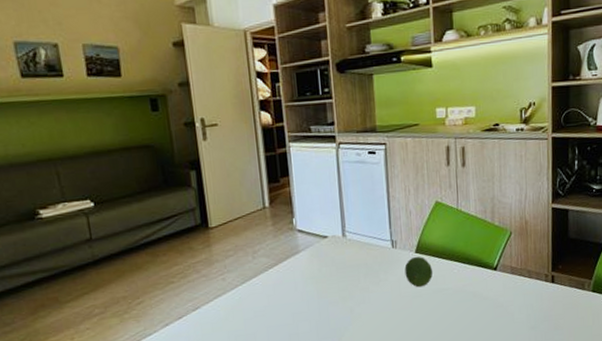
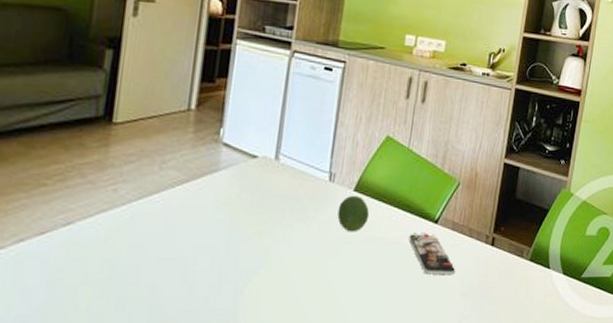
smartphone: none [472,279,521,315] -> present [409,233,456,276]

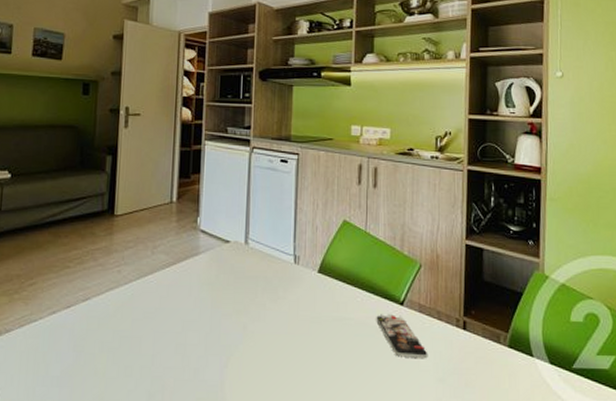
fruit: present [337,196,370,232] -> none [305,277,335,312]

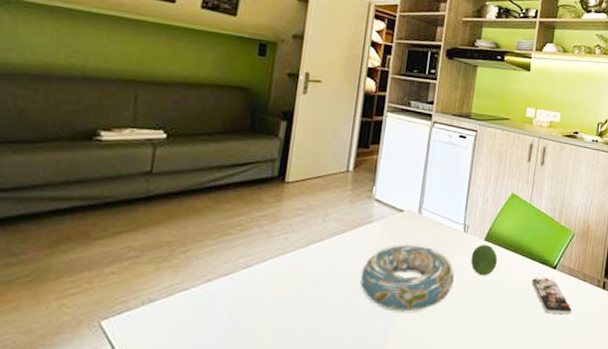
decorative bowl: none [192,278,288,351] -> present [360,245,454,313]
fruit: none [305,277,335,312] -> present [471,245,498,276]

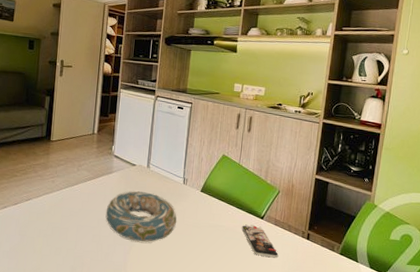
fruit: present [471,245,498,276] -> none [190,195,212,220]

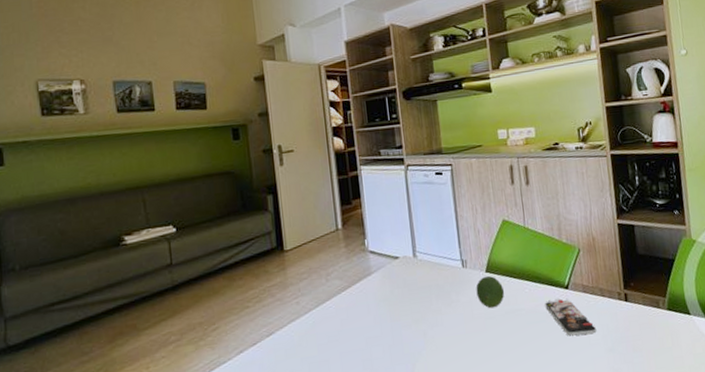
decorative bowl: present [105,191,177,243] -> none [373,288,465,356]
fruit: none [190,195,212,220] -> present [476,276,505,308]

